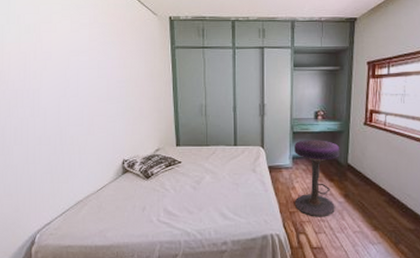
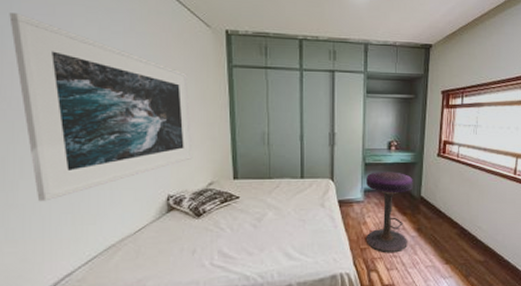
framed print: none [8,14,143,164] -> present [9,13,193,202]

